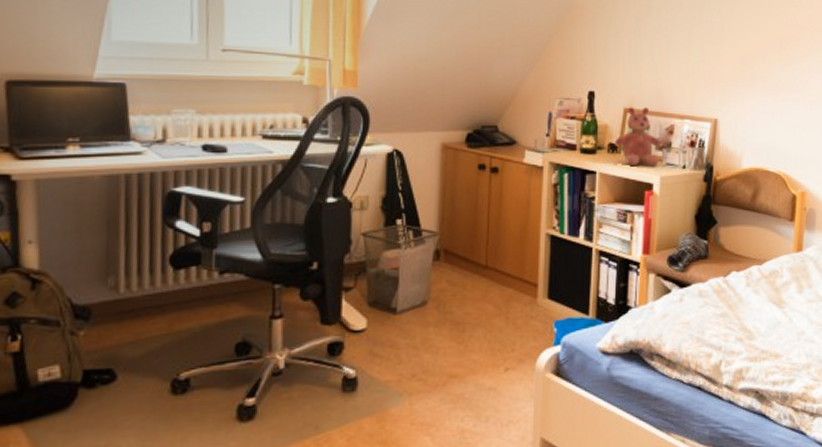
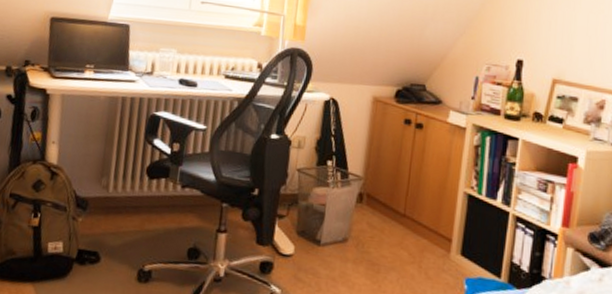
teddy bear: present [614,107,660,167] -> none [540,78,588,140]

